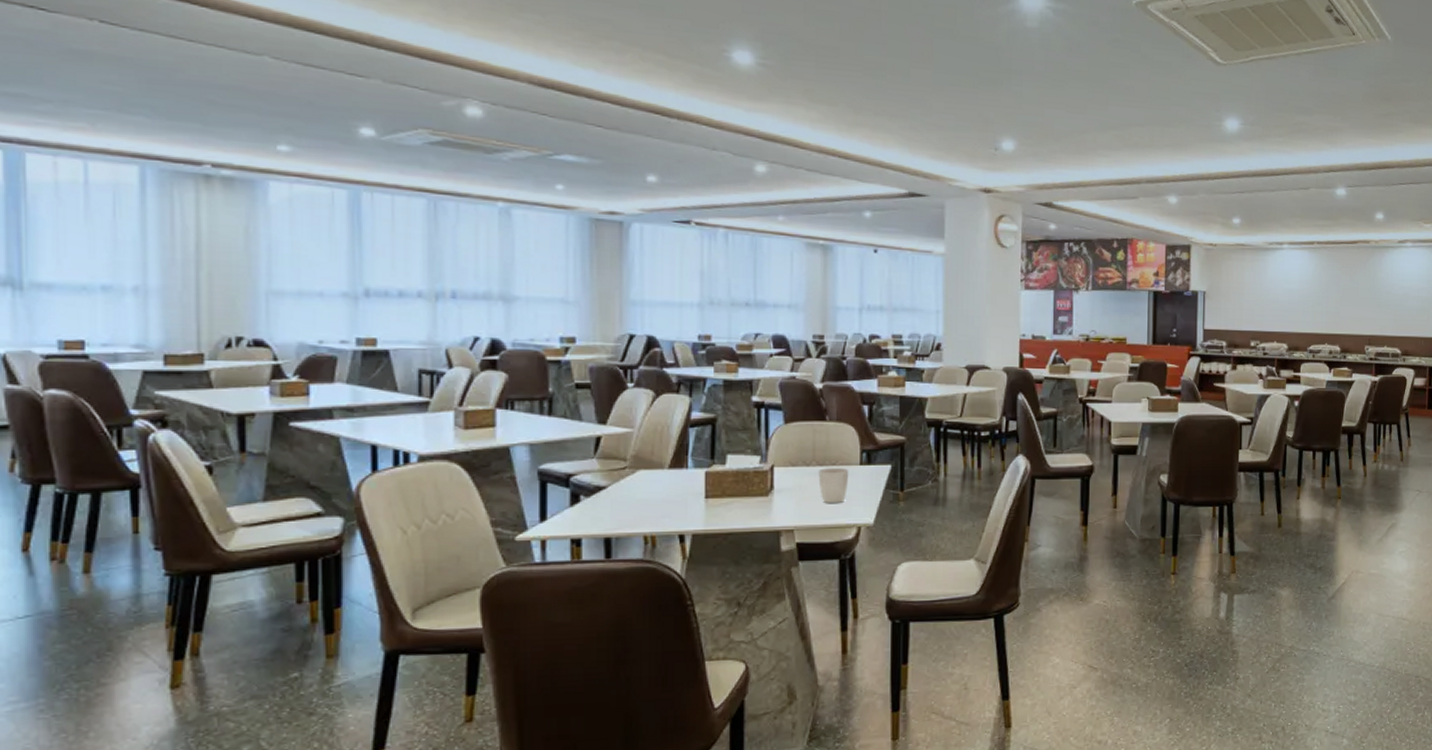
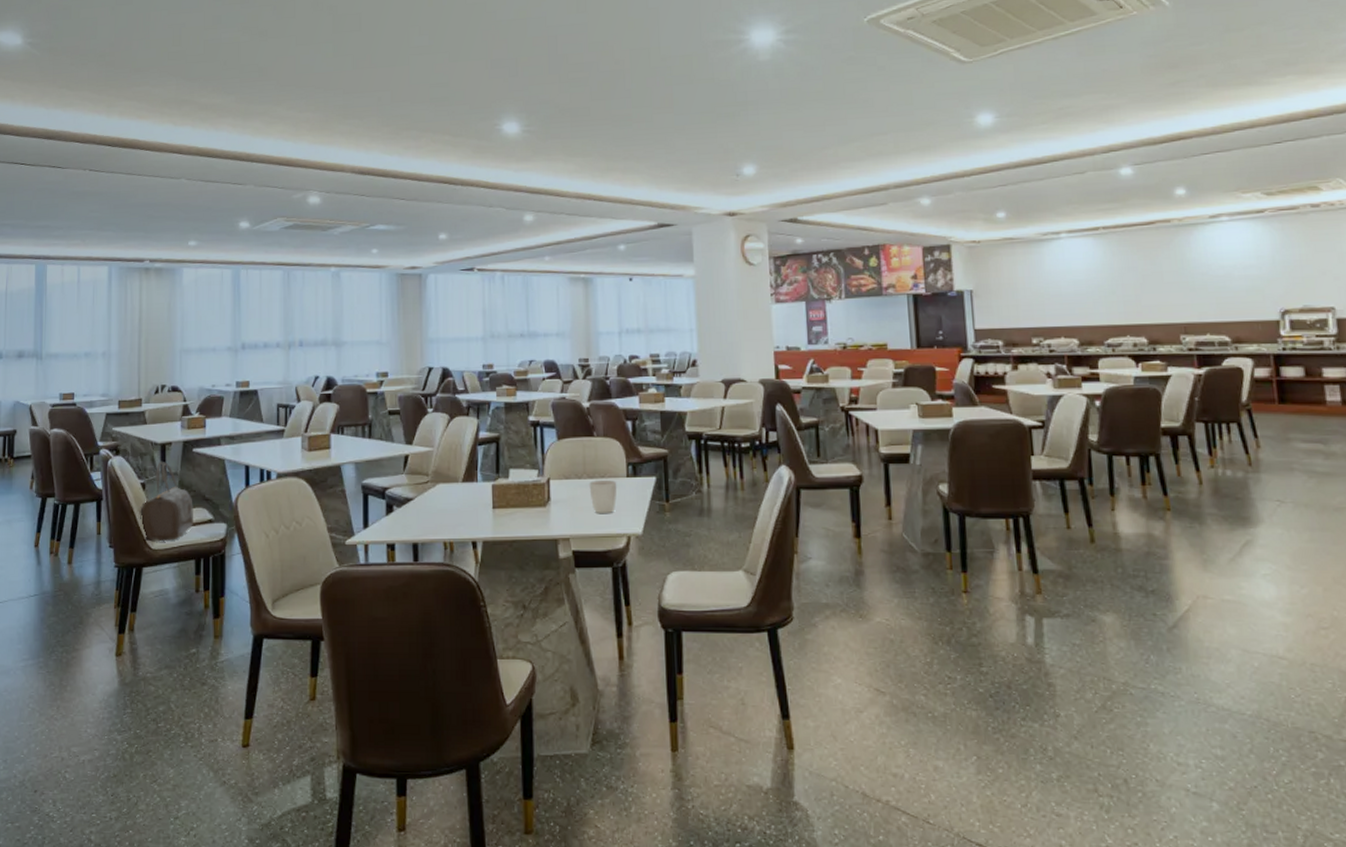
handbag: none [205,437,291,542] -> present [140,461,193,542]

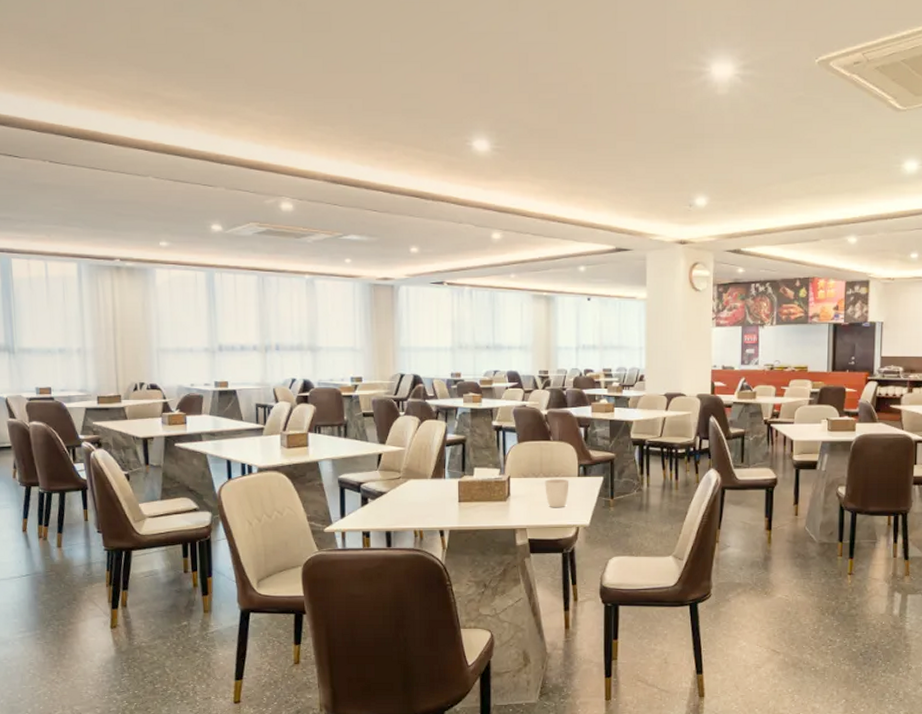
handbag: present [140,461,193,542] -> none [126,454,179,528]

